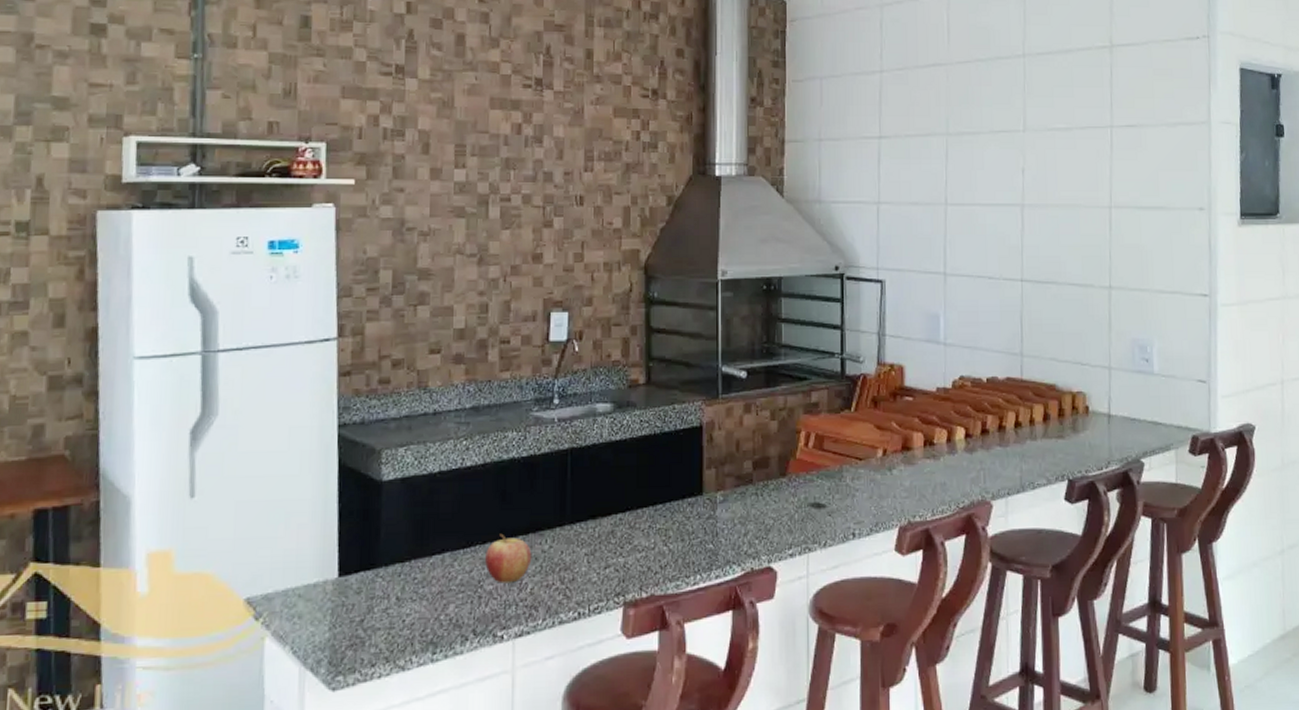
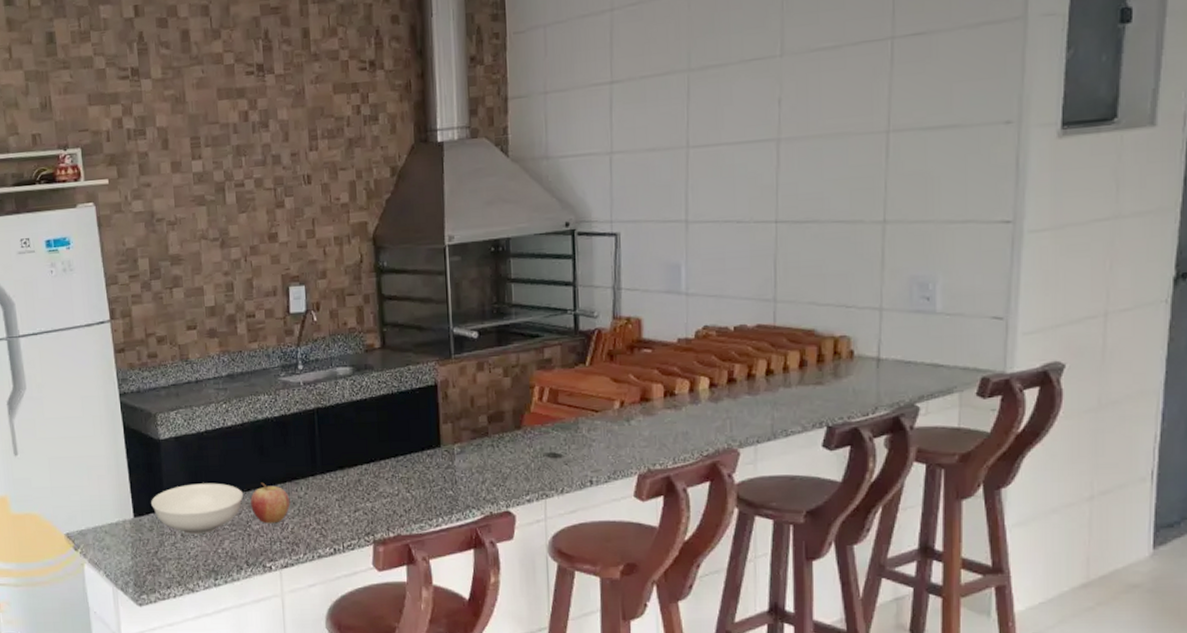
bowl: none [363,534,478,598] -> present [151,483,244,535]

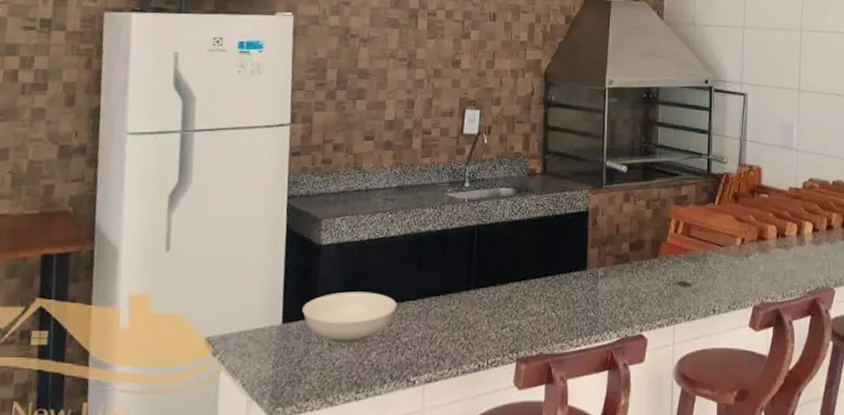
fruit: present [250,482,291,524] -> none [403,294,442,337]

